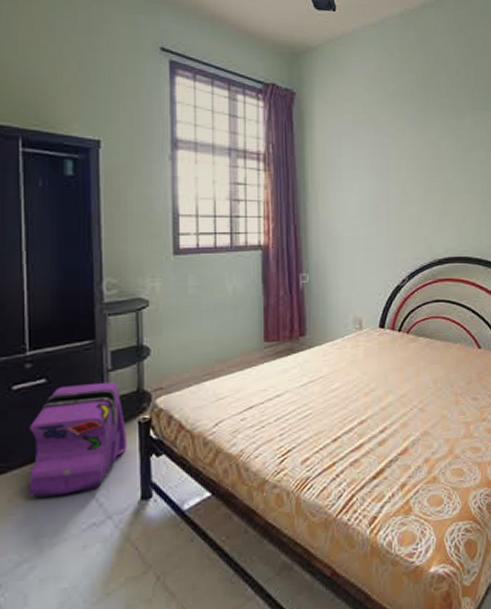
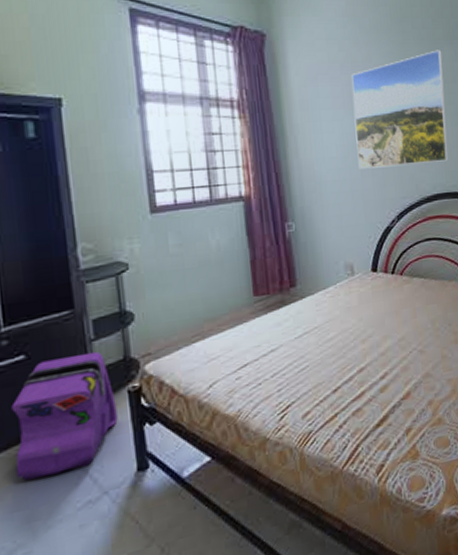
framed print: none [373,118,464,228] -> present [352,50,449,169]

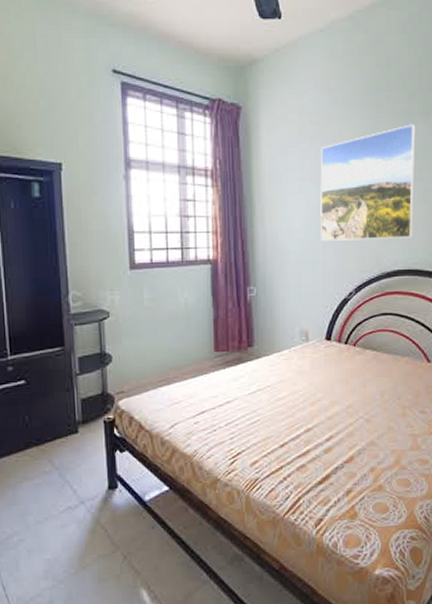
backpack: present [11,351,118,481] -> none [13,384,95,482]

